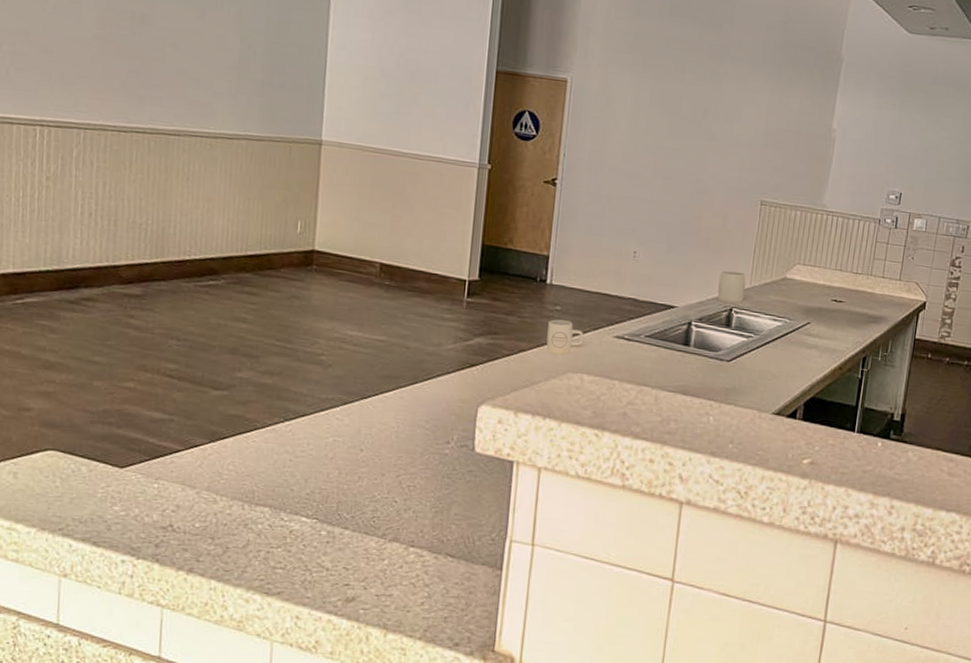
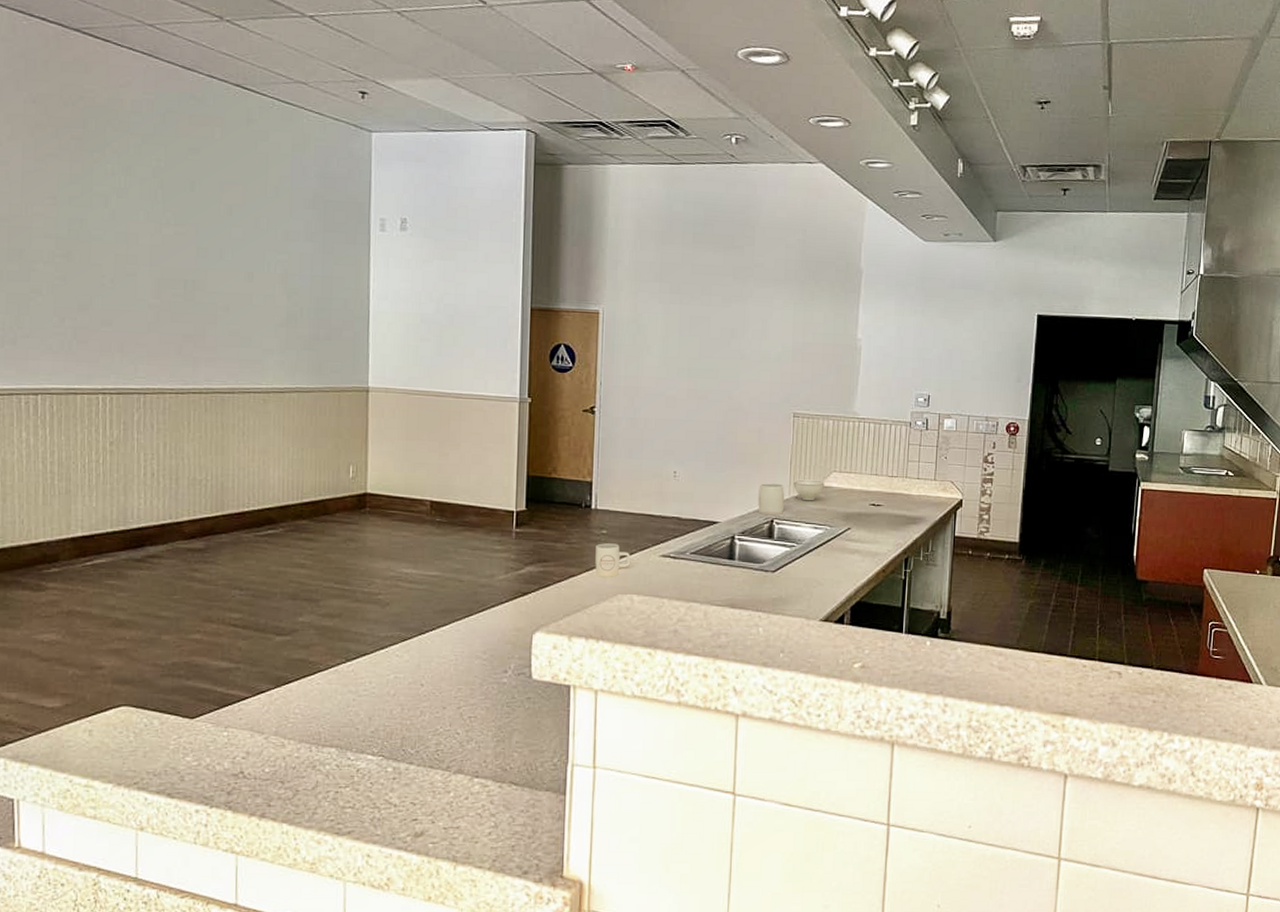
bowl: none [755,269,788,293] -> present [793,479,825,501]

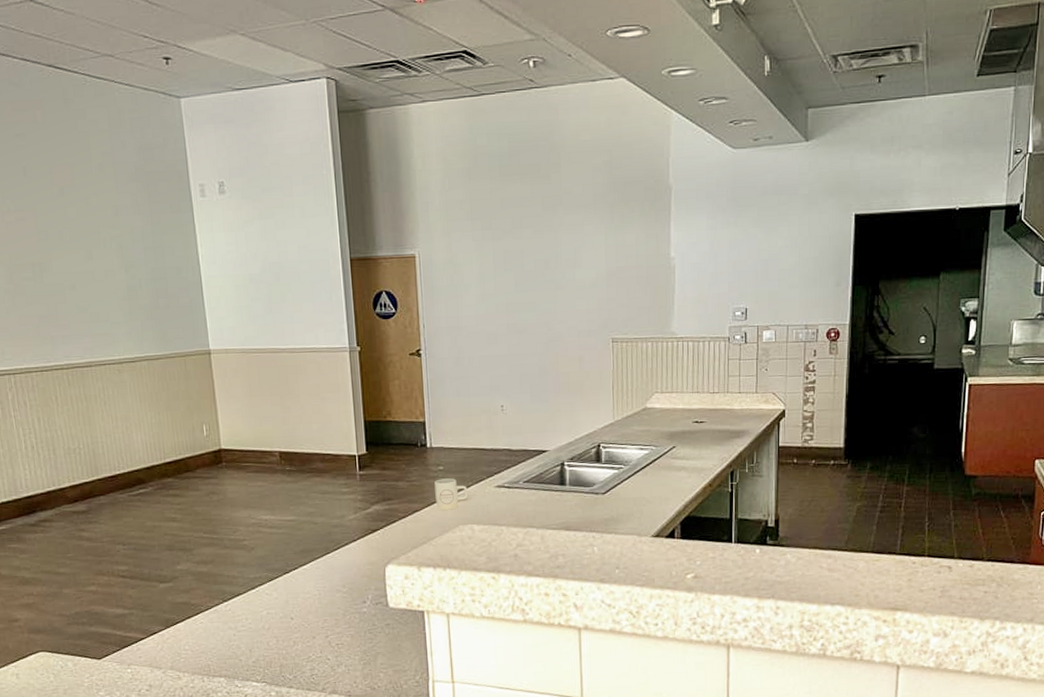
mug: present [758,483,785,516] -> none [583,409,610,441]
bowl: present [793,479,825,501] -> none [616,402,648,424]

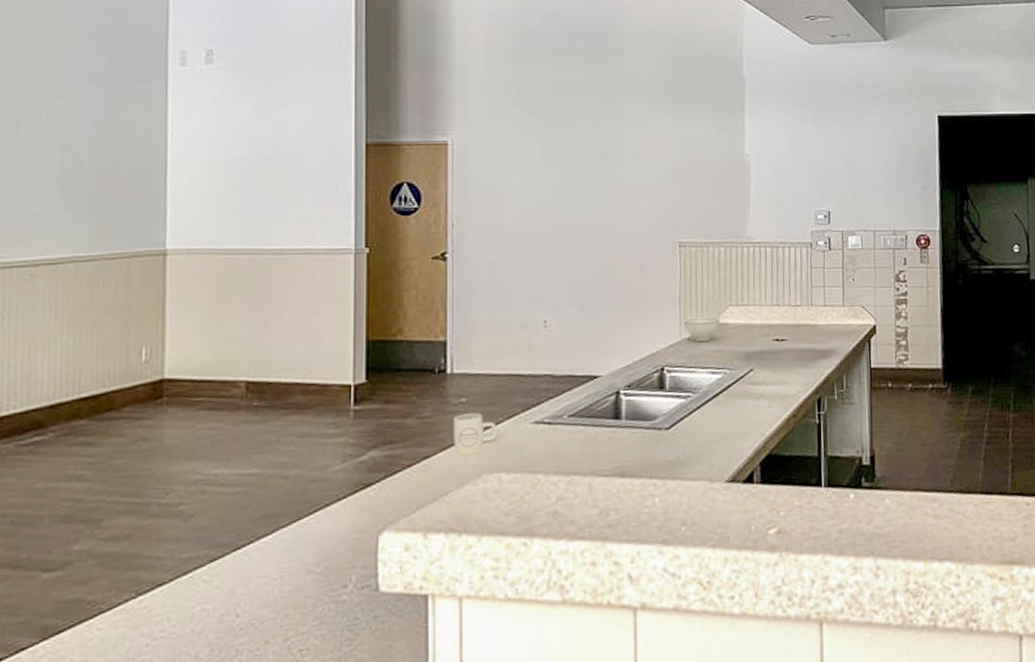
bowl: none [616,402,648,424] -> present [684,316,720,343]

